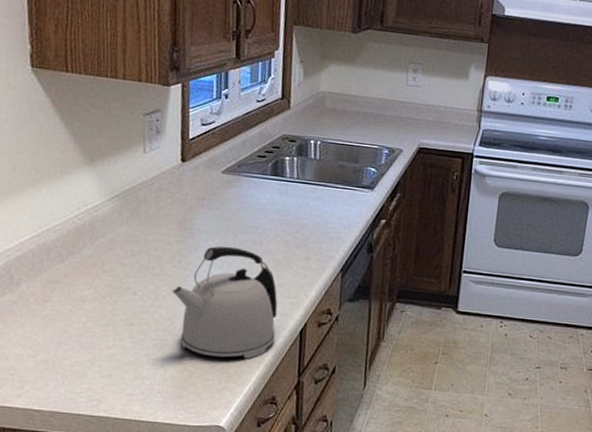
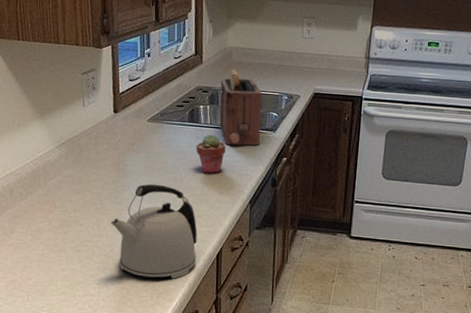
potted succulent: none [279,189,315,236] -> present [196,134,226,174]
toaster: none [308,117,358,205] -> present [219,70,262,146]

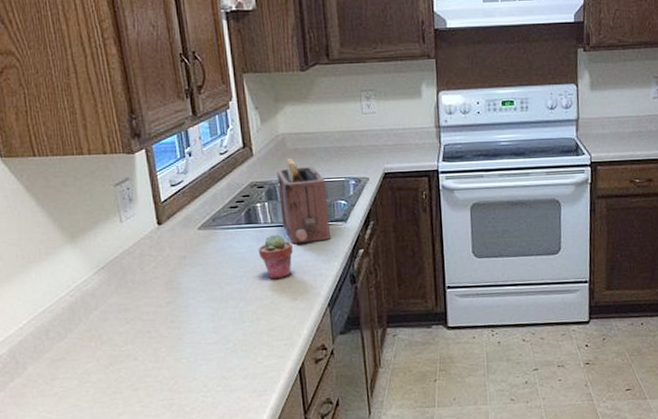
kettle: present [111,184,198,279] -> none [170,299,276,408]

